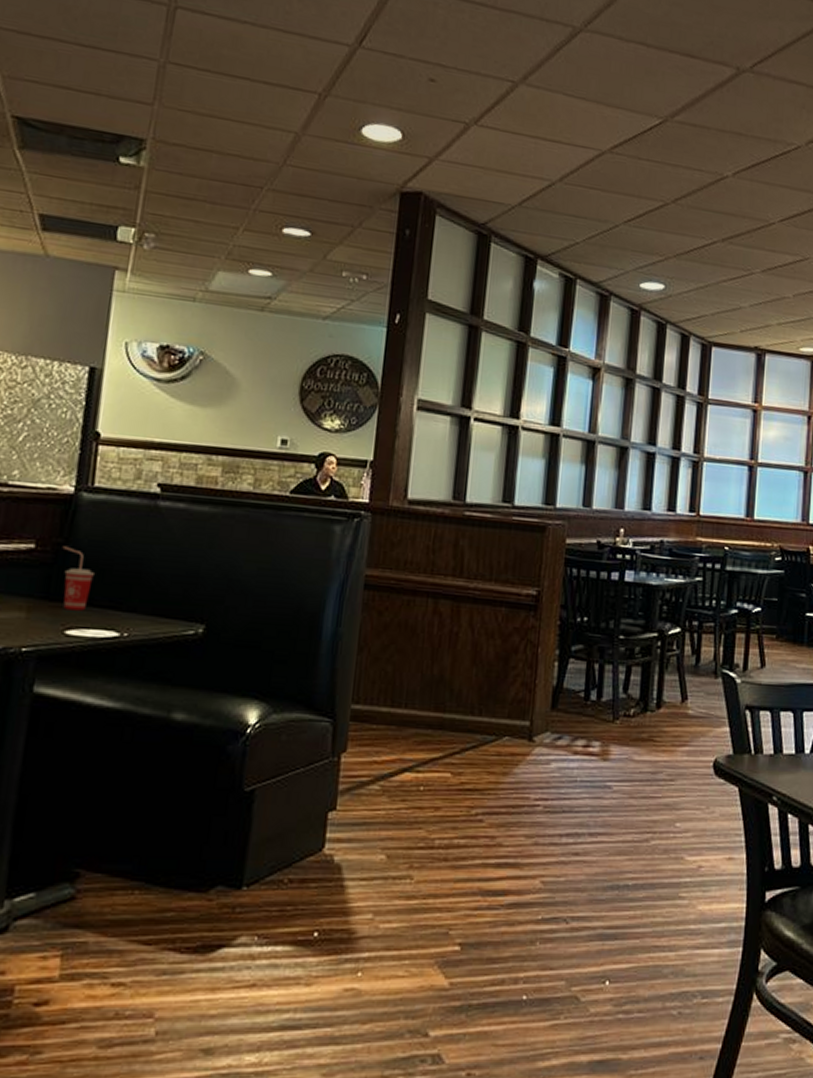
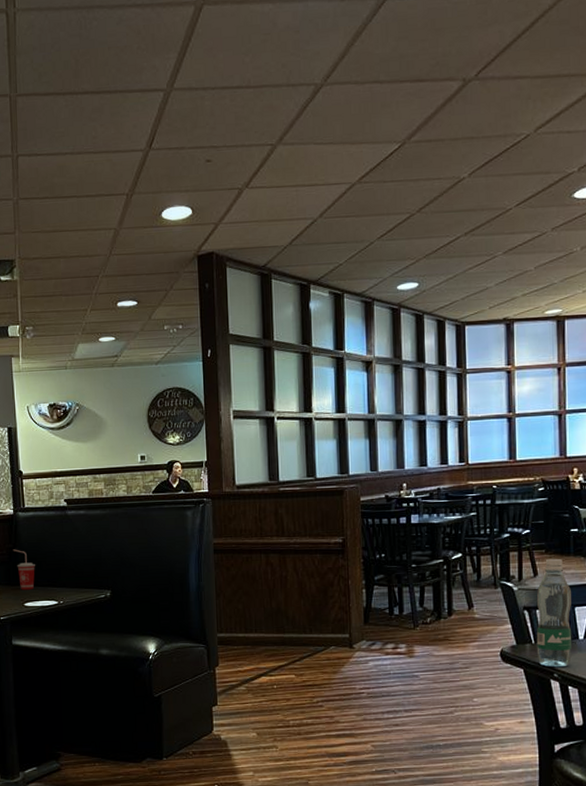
bottle: none [755,646,801,789] -> present [536,558,572,668]

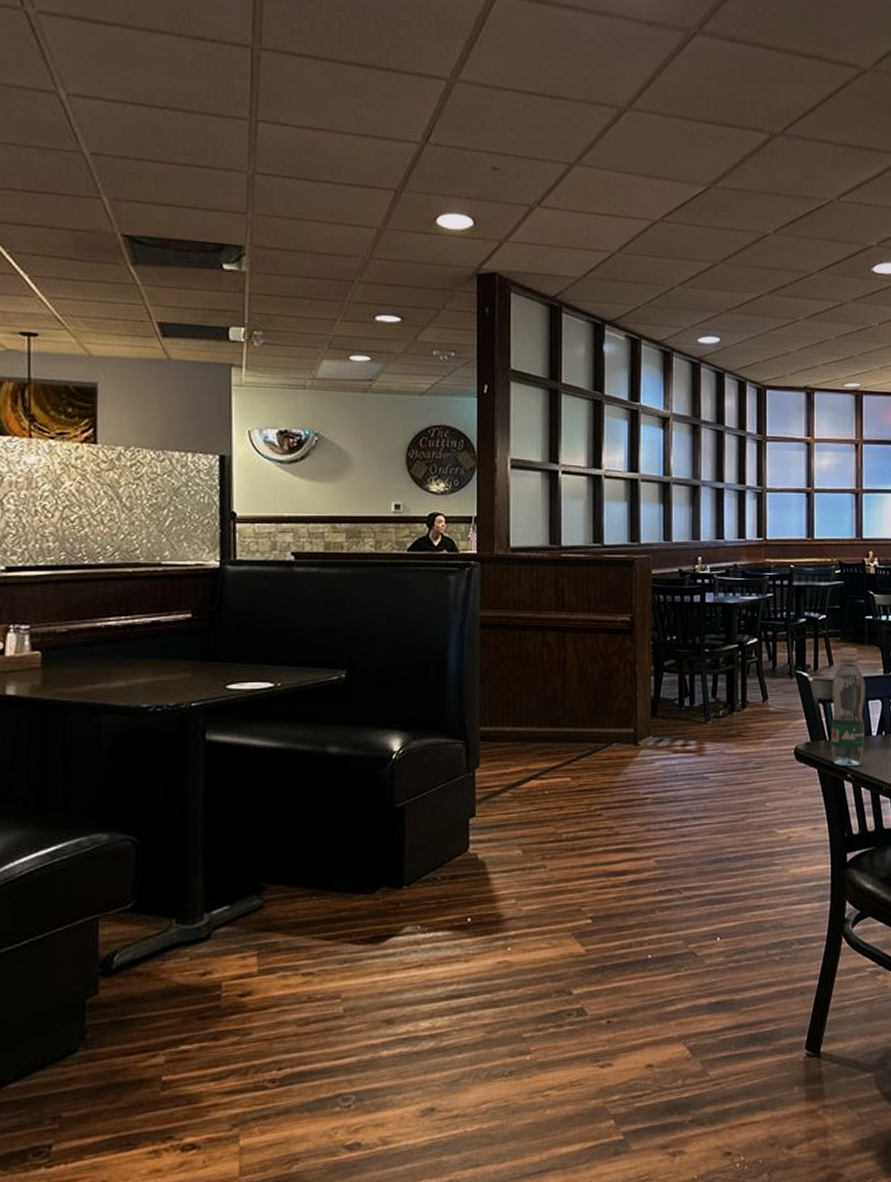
beverage cup: present [13,549,35,590] -> none [215,613,246,668]

